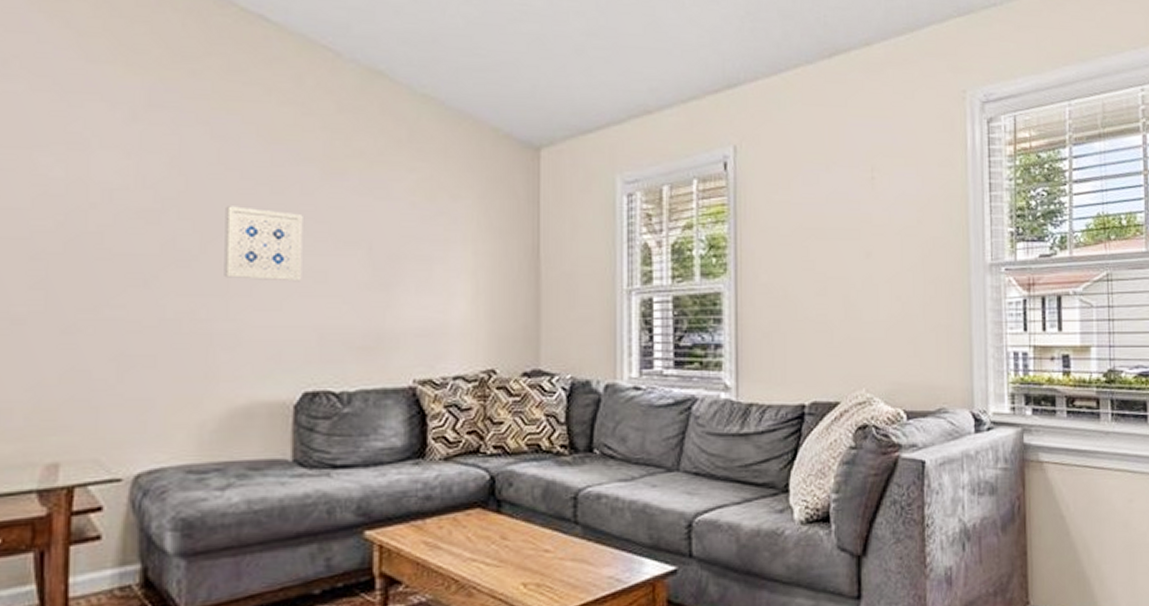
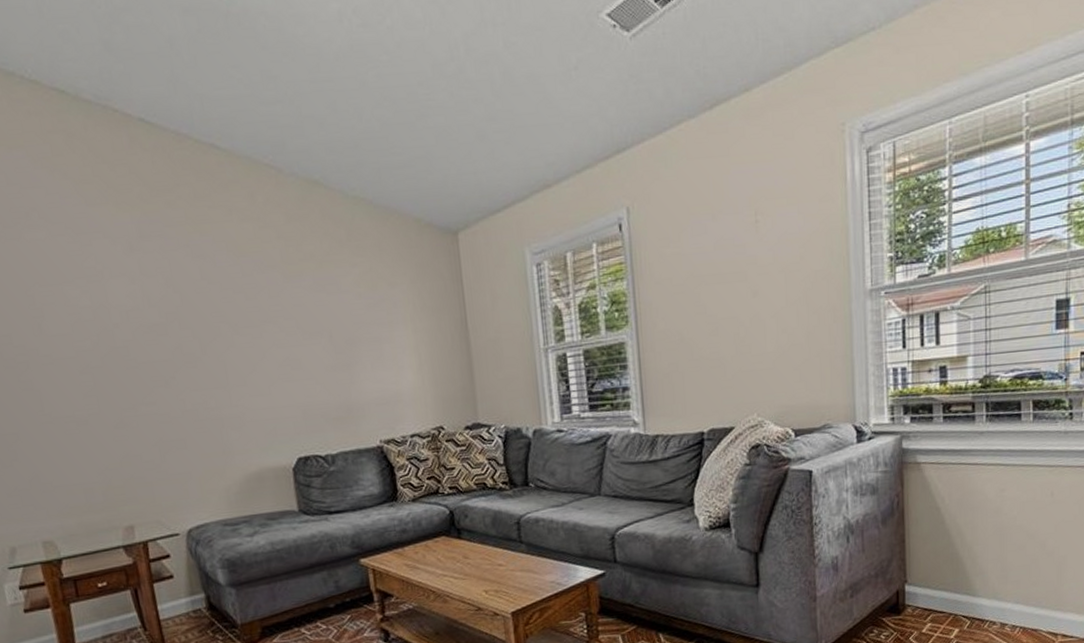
wall art: present [224,206,303,282] -> none [214,313,282,373]

